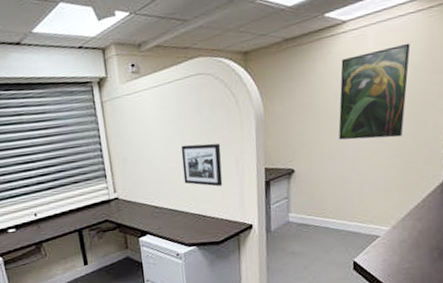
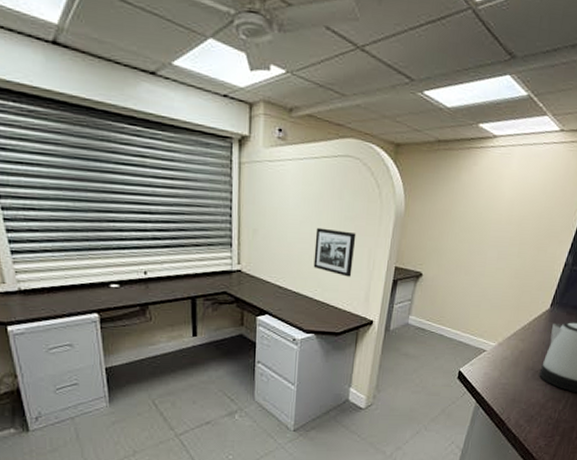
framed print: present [338,43,410,140] -> none [469,171,548,260]

